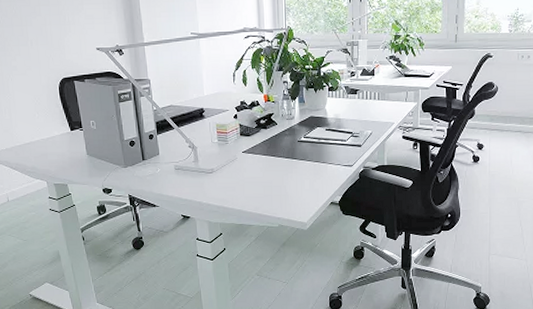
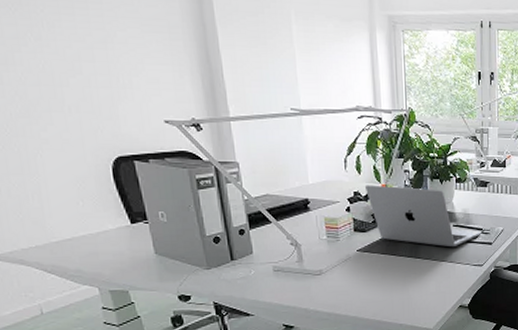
laptop: none [250,95,352,149] -> present [366,185,482,247]

